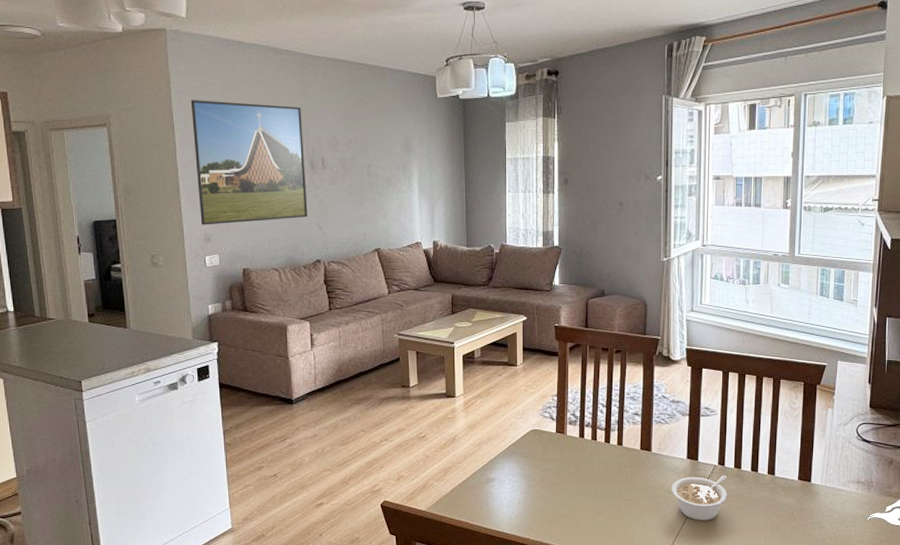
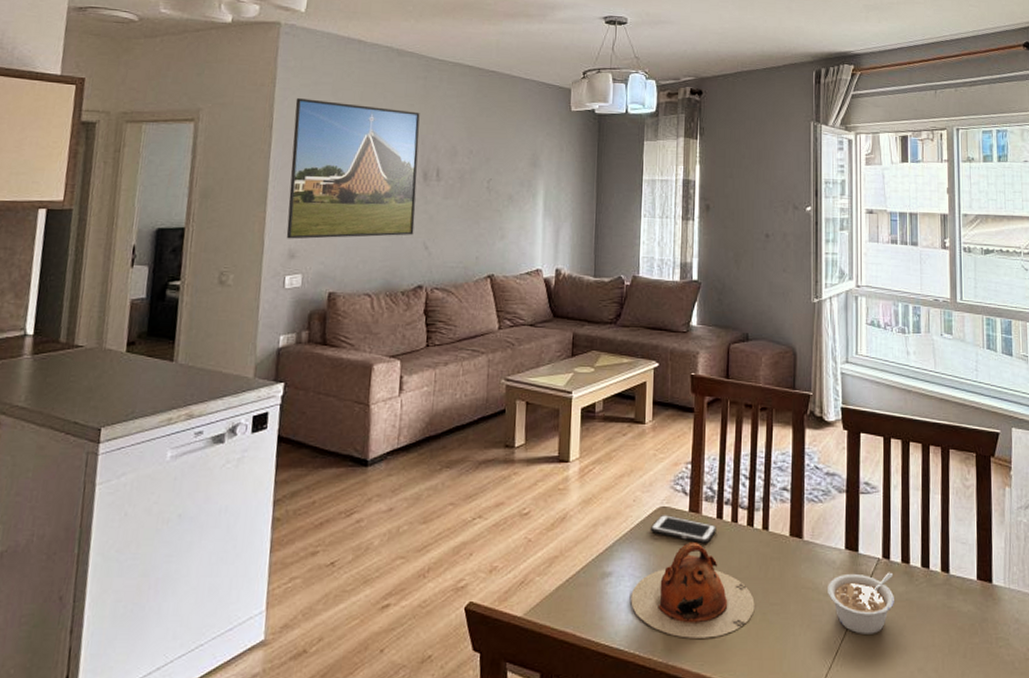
teapot: none [511,455,611,525] -> present [631,541,755,638]
cell phone: none [525,436,579,457] -> present [651,515,716,544]

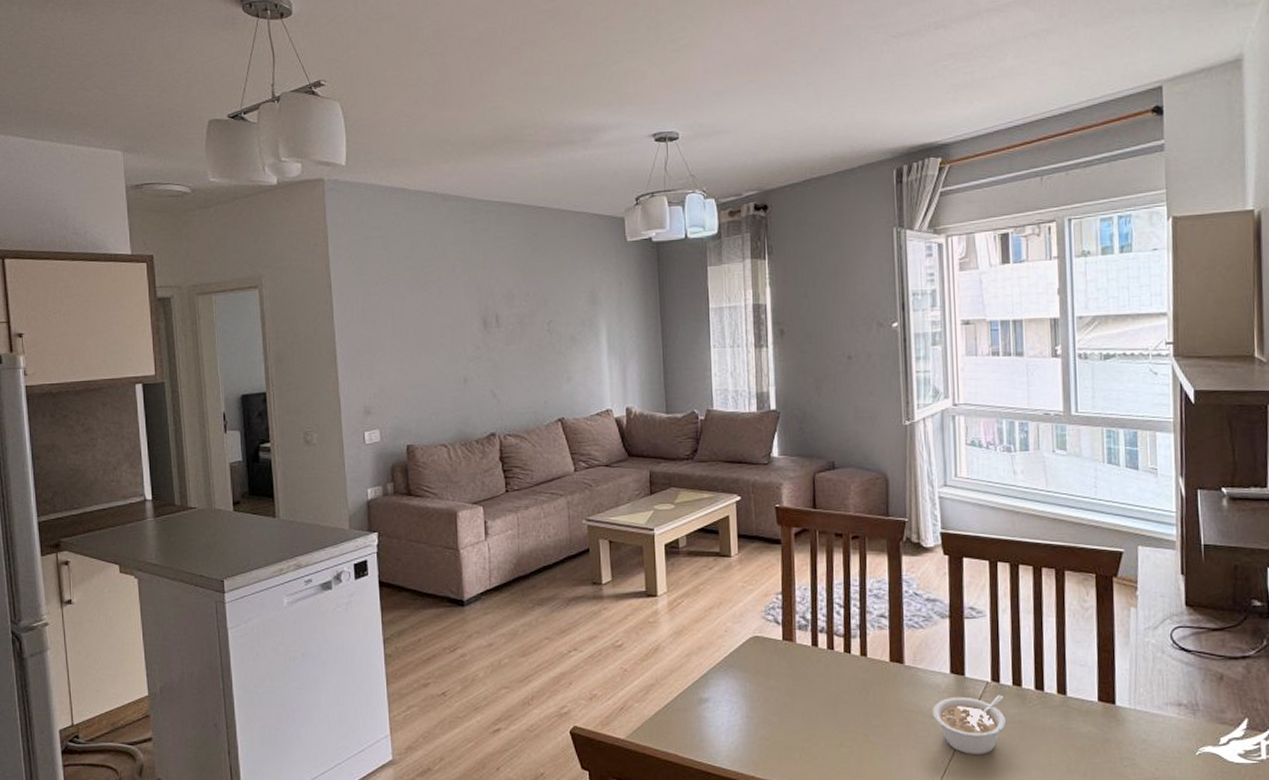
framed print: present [286,98,420,239] -> none [349,255,481,396]
teapot: present [631,541,755,638] -> none [729,668,857,758]
cell phone: present [651,515,716,544] -> none [745,644,812,671]

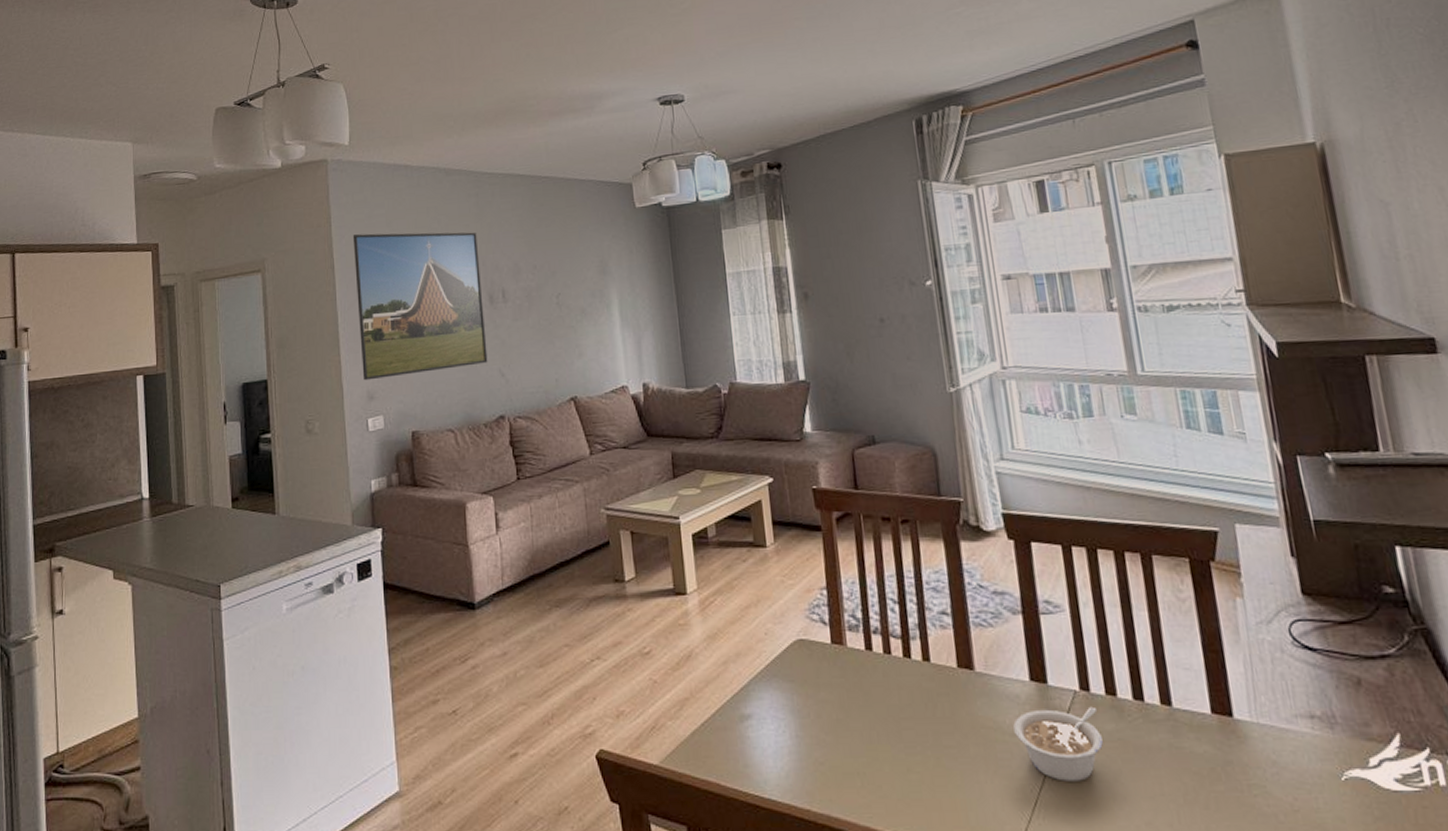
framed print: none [349,255,481,396] -> present [352,232,488,381]

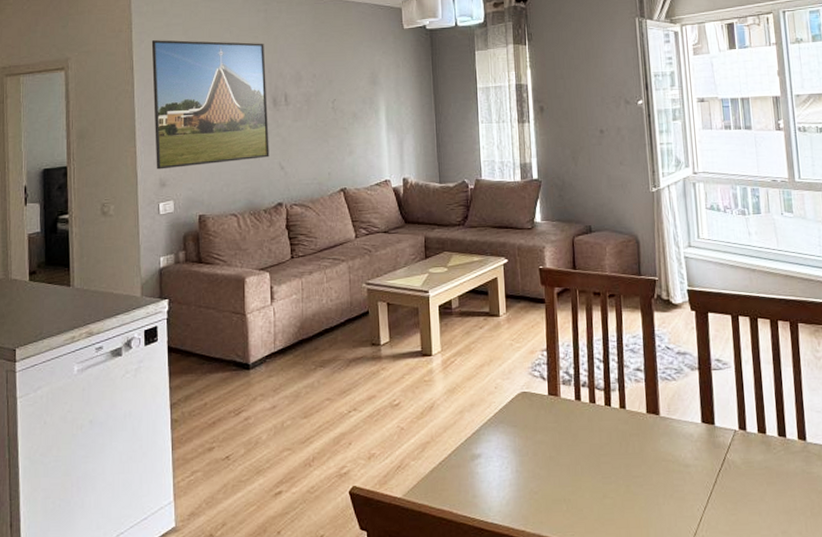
legume: present [1013,706,1103,781] -> none [687,442,754,502]

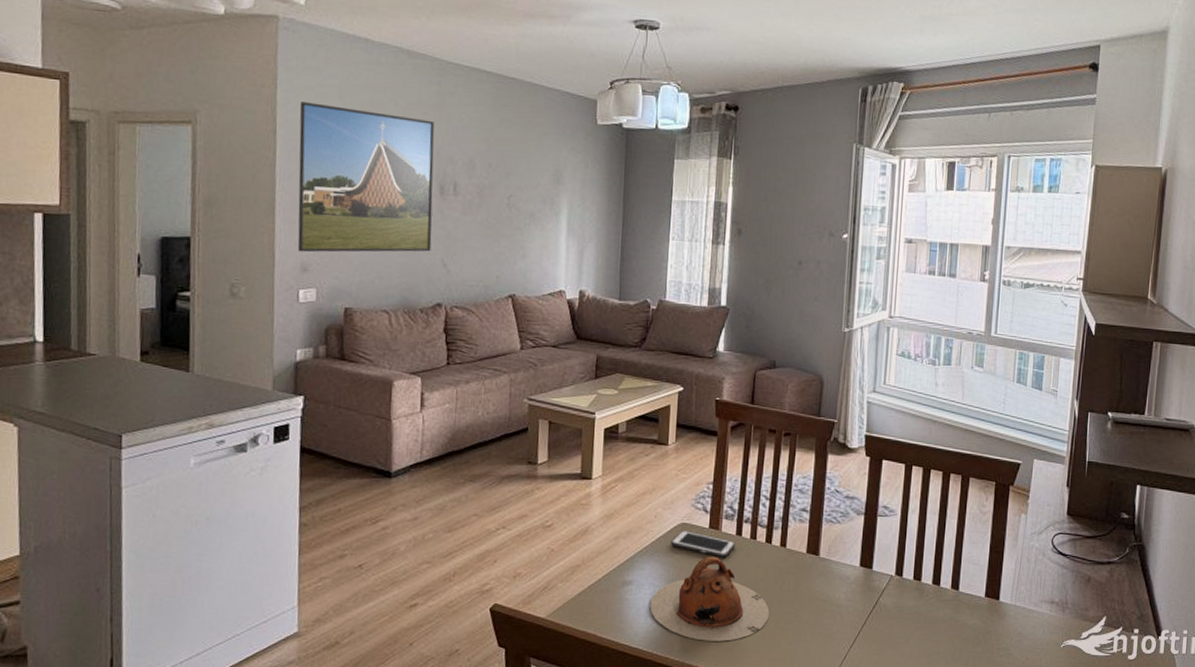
teapot: none [500,422,619,512] -> present [650,555,770,641]
cell phone: none [514,399,576,424] -> present [671,531,735,558]

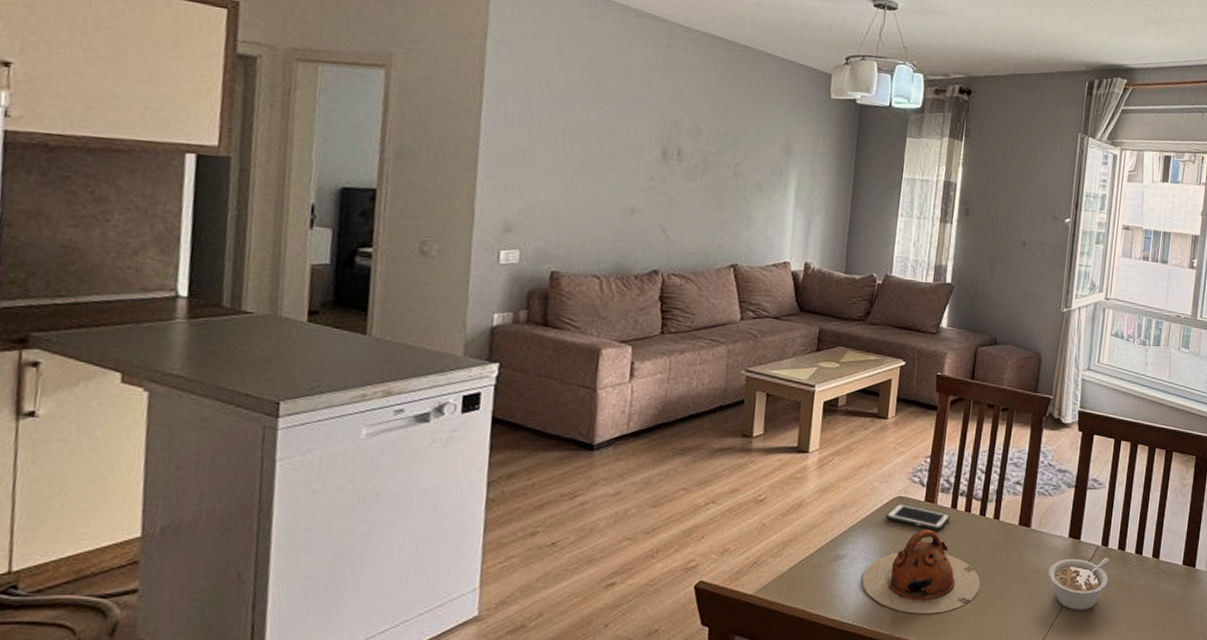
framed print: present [297,102,435,253] -> none [501,53,660,217]
legume: none [840,588,905,642] -> present [1048,557,1110,610]

